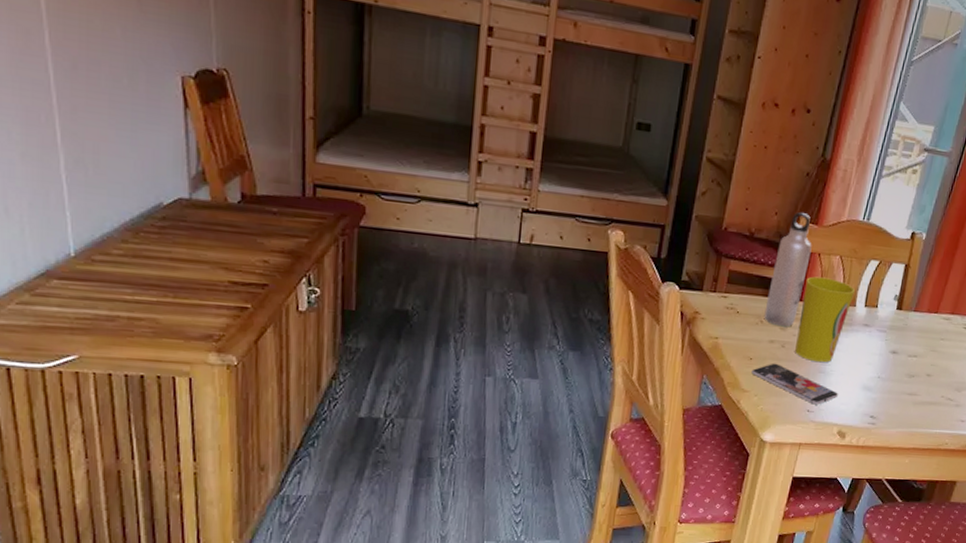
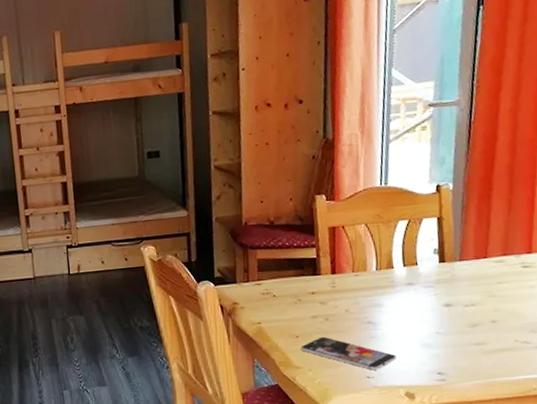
water bottle: present [764,212,812,327] -> none [300,192,335,302]
cup: present [795,276,856,363] -> none [335,246,390,329]

